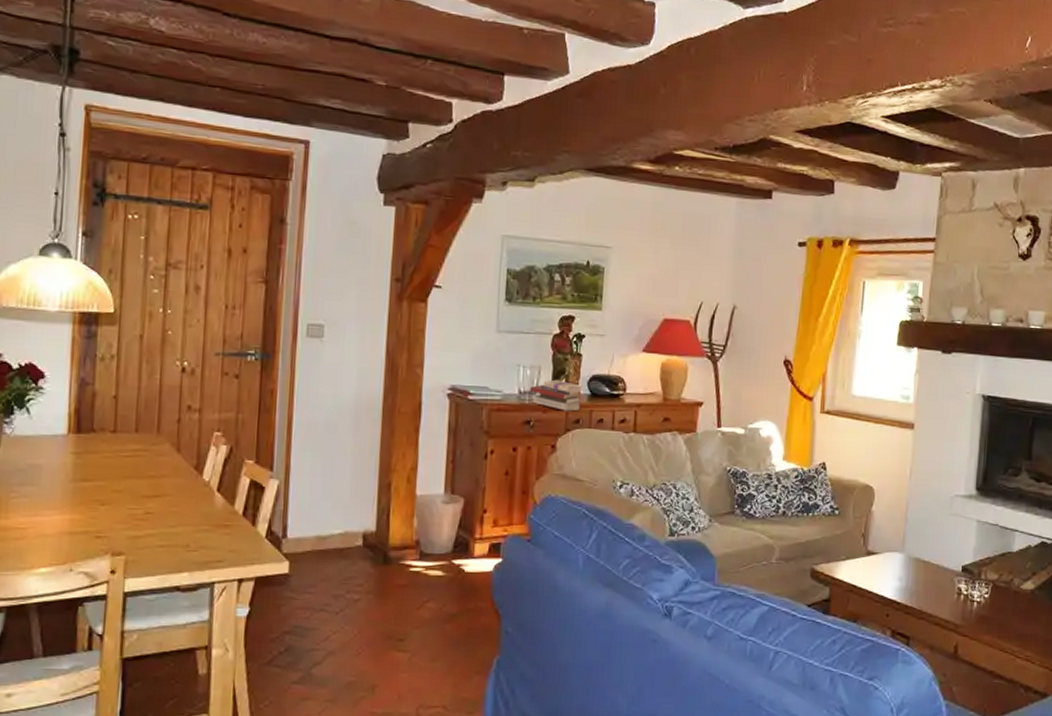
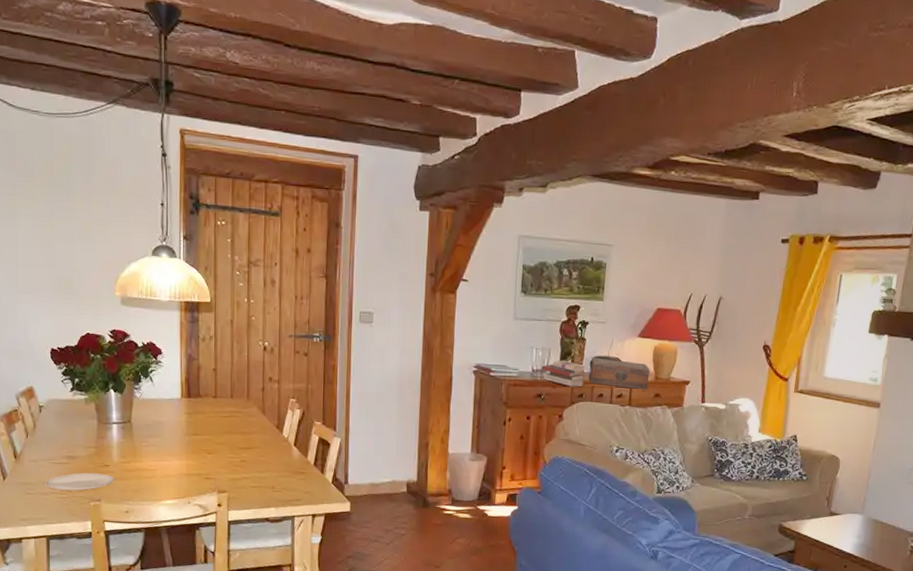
decorative box: none [586,376,658,414] -> present [588,357,650,391]

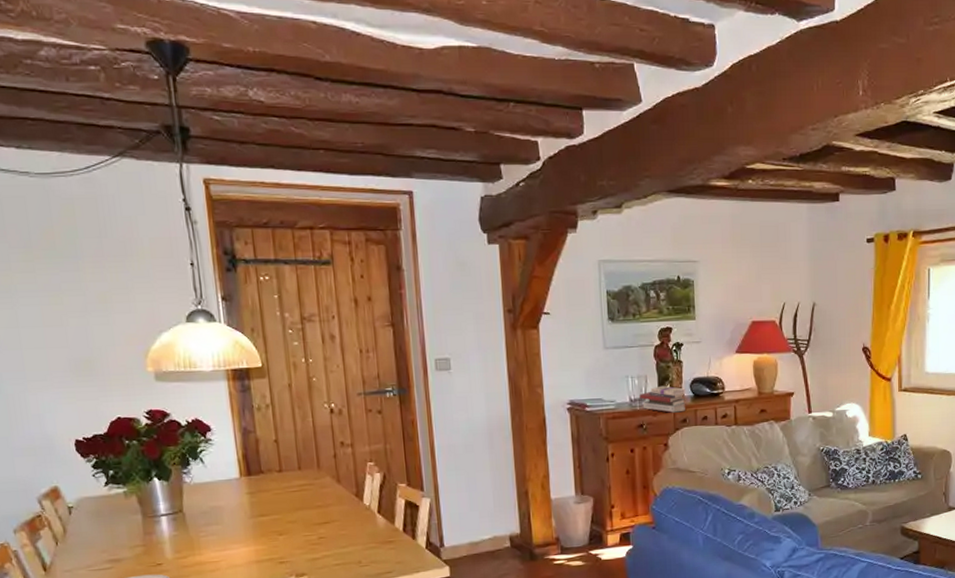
decorative box: present [588,357,650,391] -> none [690,379,753,408]

